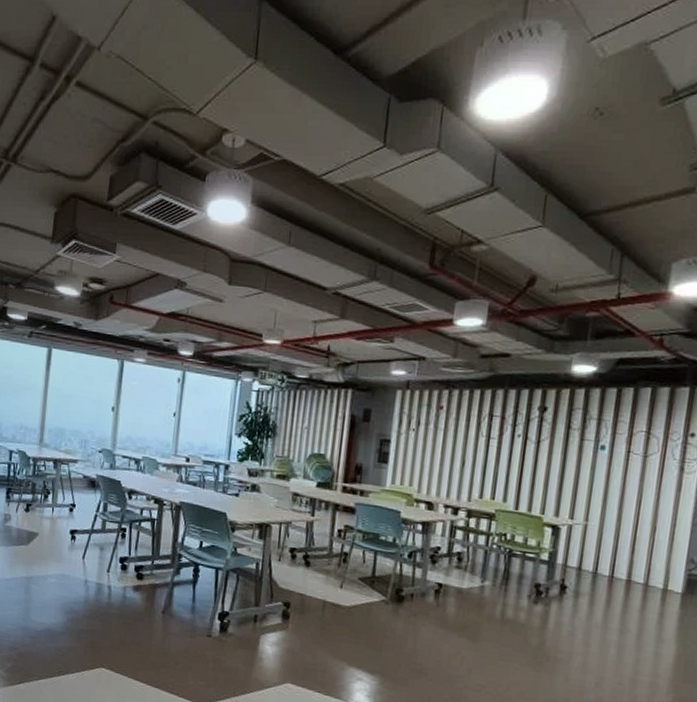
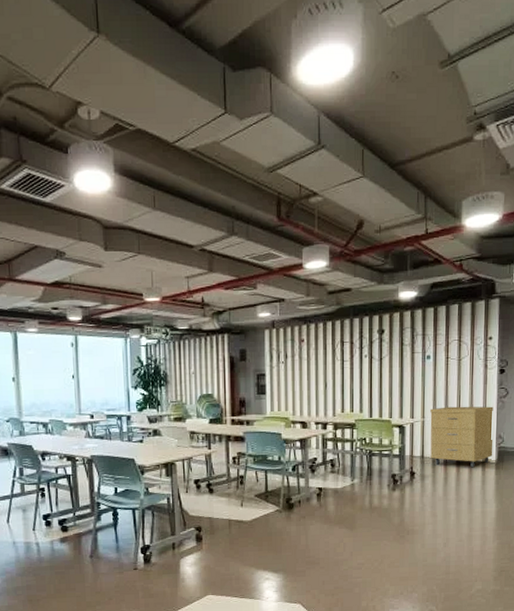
storage cabinet: none [590,511,687,595] -> present [430,406,494,468]

